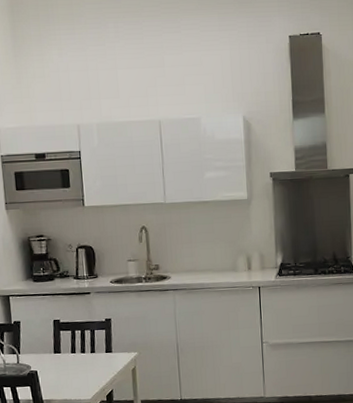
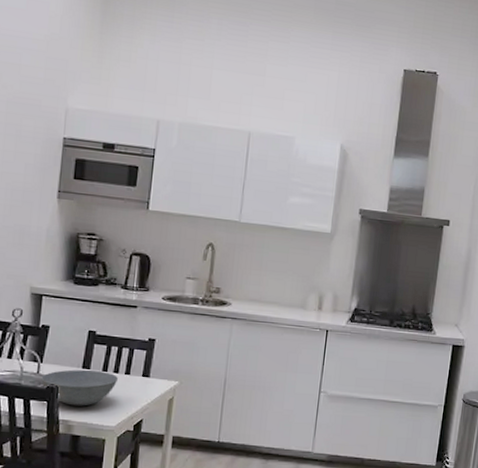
bowl: none [21,353,86,387] -> present [41,369,118,406]

